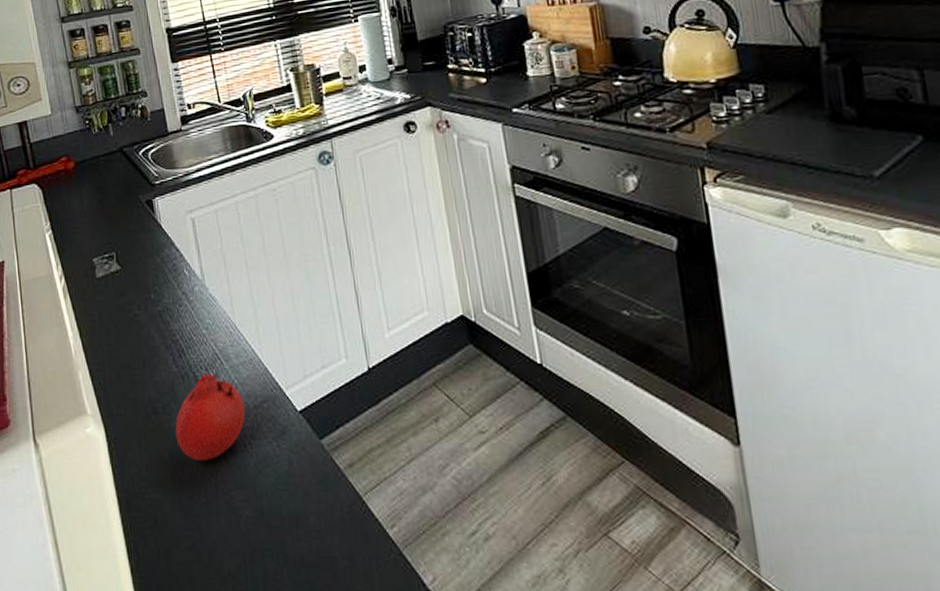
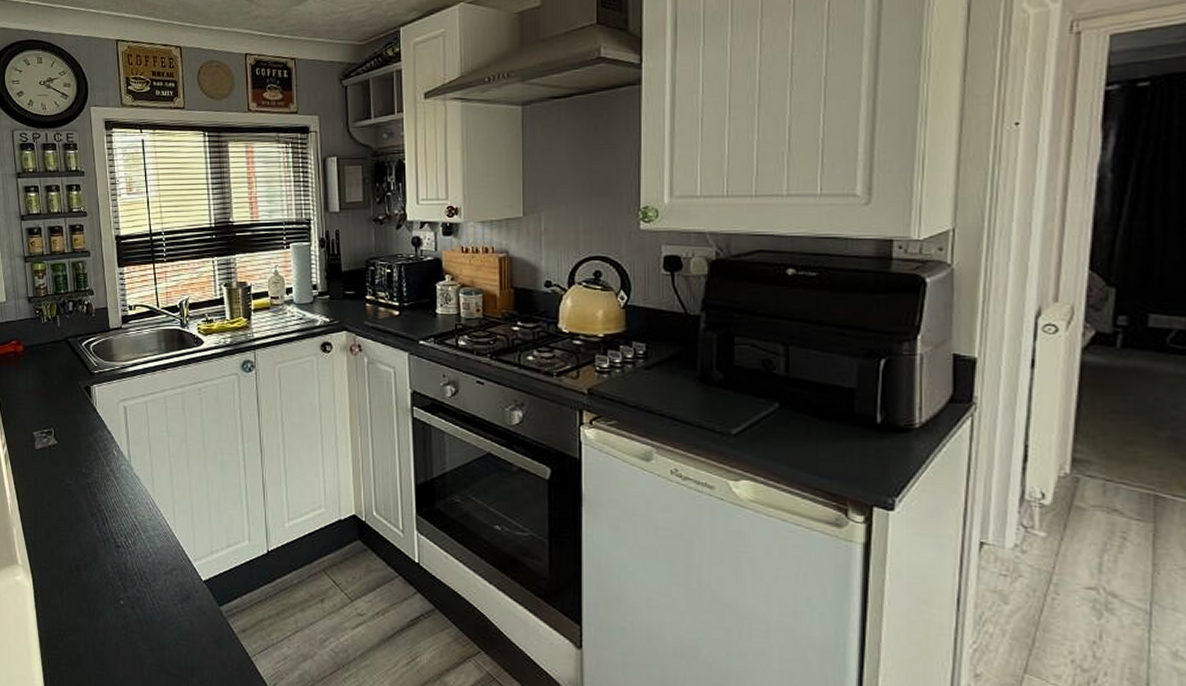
fruit: present [175,373,246,462] -> none [94,540,157,615]

